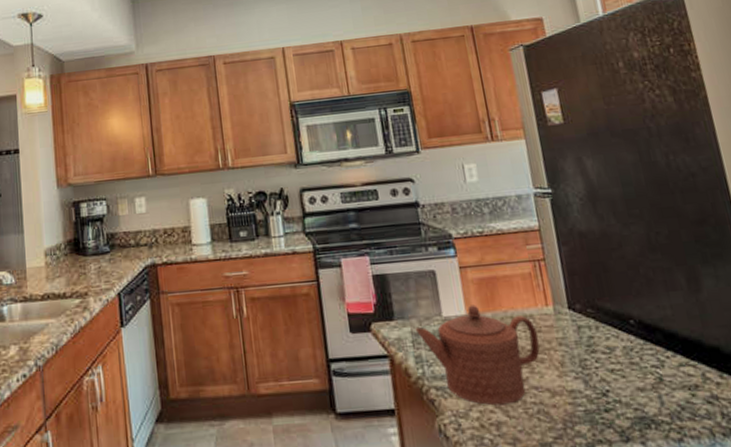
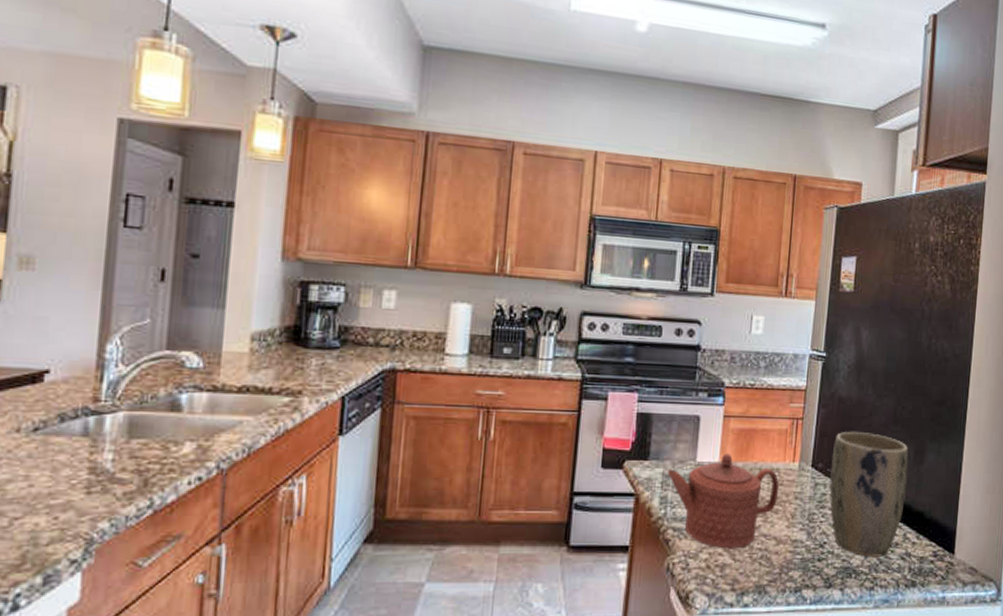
plant pot: none [586,265,694,404] -> present [829,431,909,557]

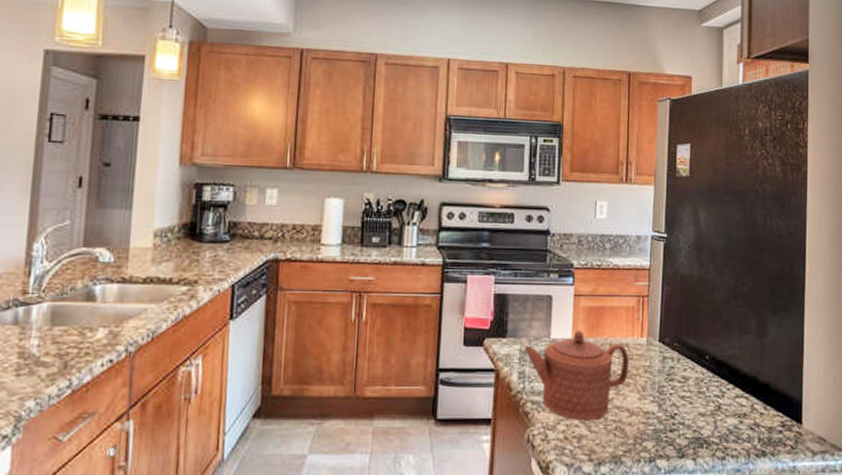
plant pot: present [829,431,909,557] -> none [677,307,752,428]

